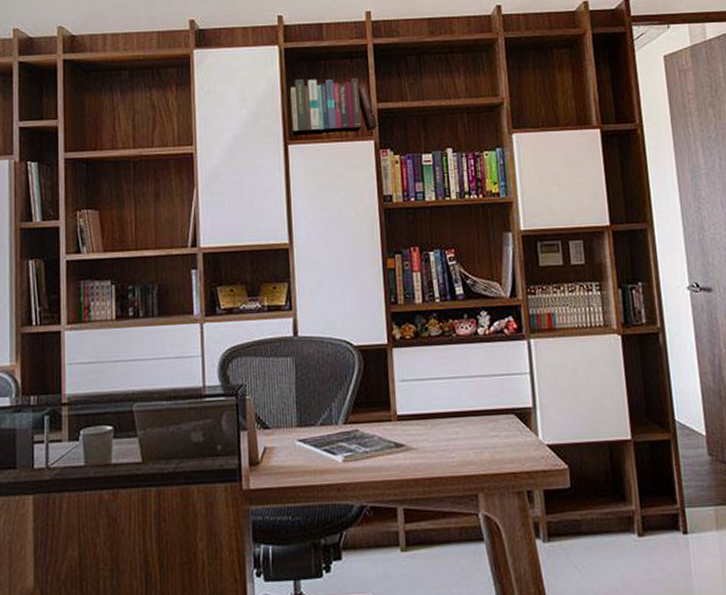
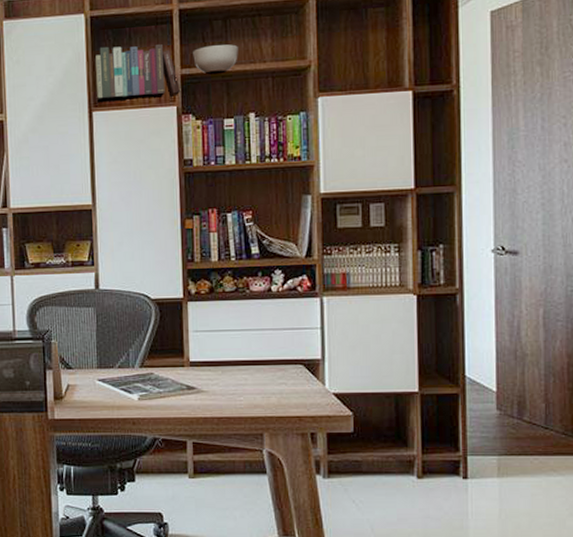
bowl: none [388,80,433,109] -> present [193,44,238,75]

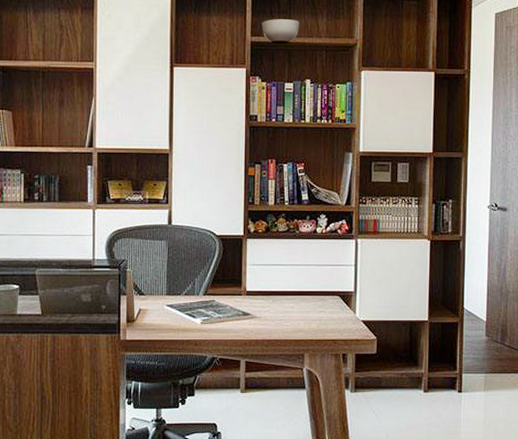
books: present [94,44,180,104] -> none [177,10,249,61]

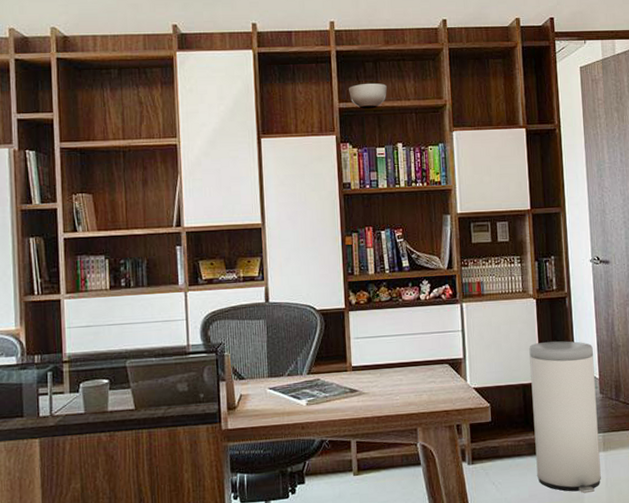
pedal bin: none [417,282,483,429] -> present [529,341,601,494]

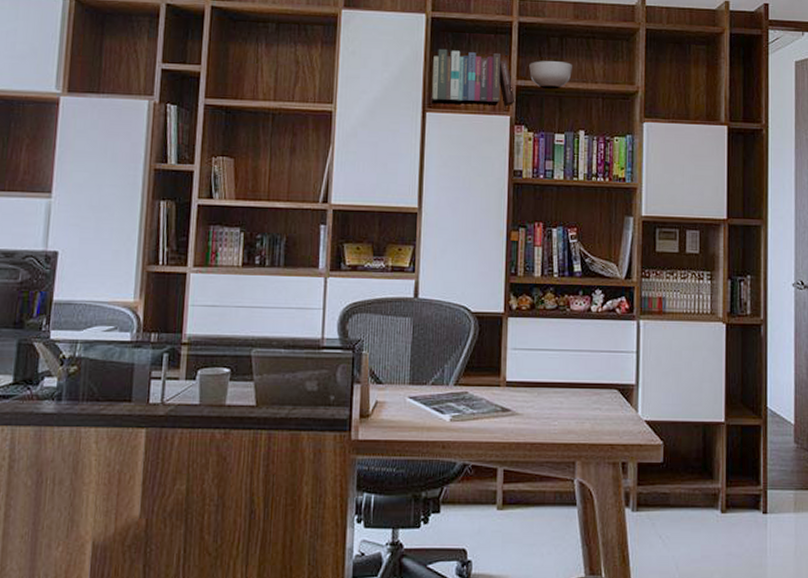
books: none [262,80,338,132] -> present [431,48,514,107]
pedal bin: present [529,341,601,494] -> none [713,374,789,561]

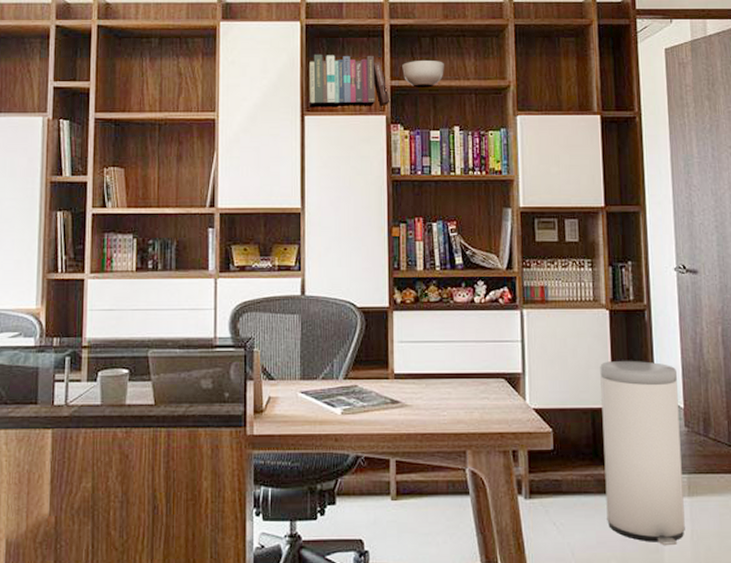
pedal bin: none [713,374,789,561] -> present [600,360,685,546]

